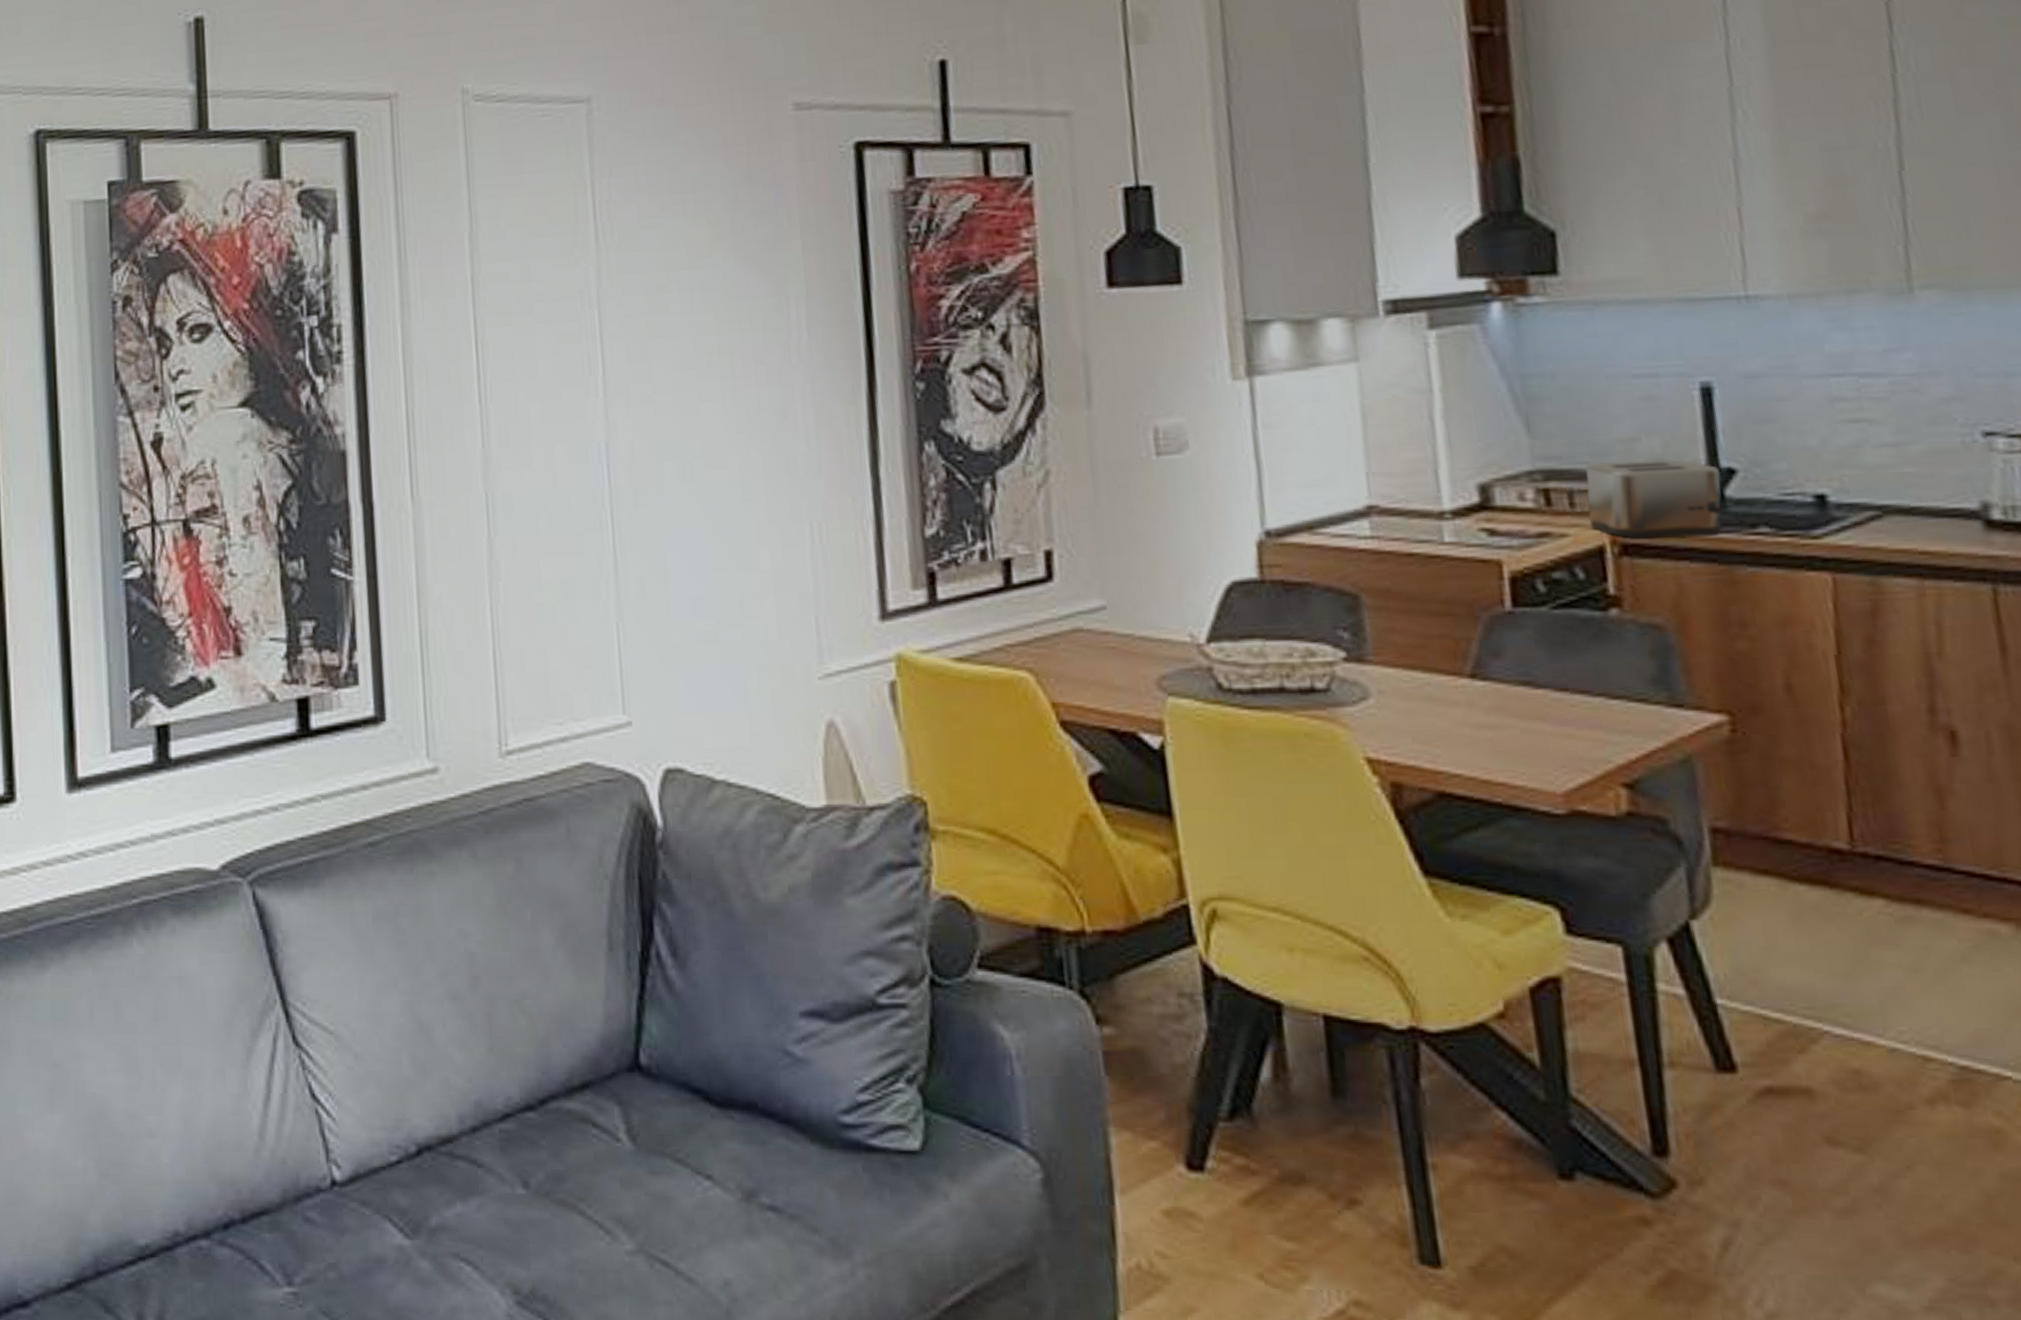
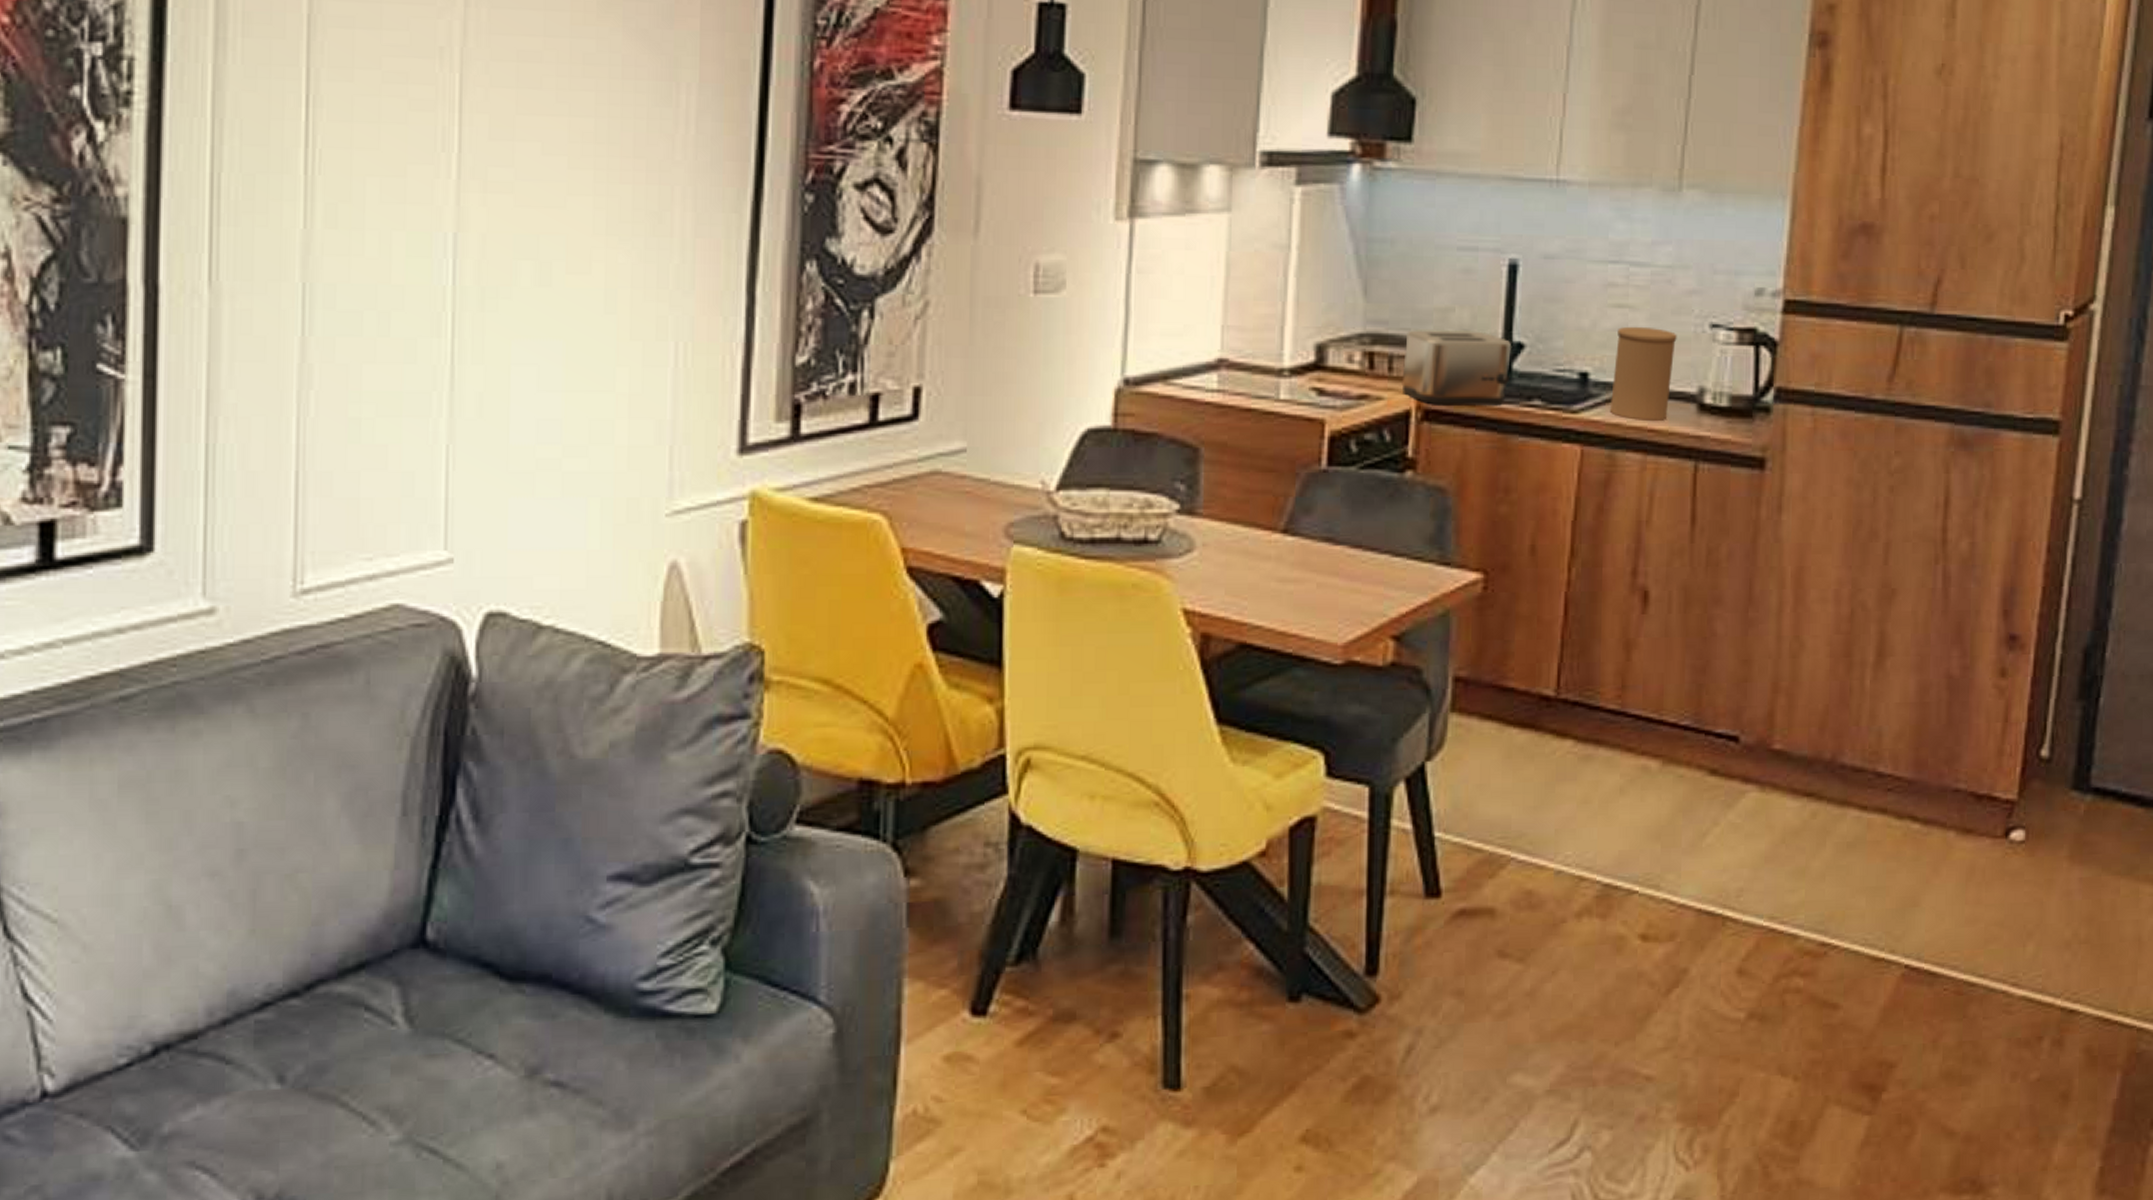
canister: none [1856,441,1943,543] -> present [1609,326,1677,420]

